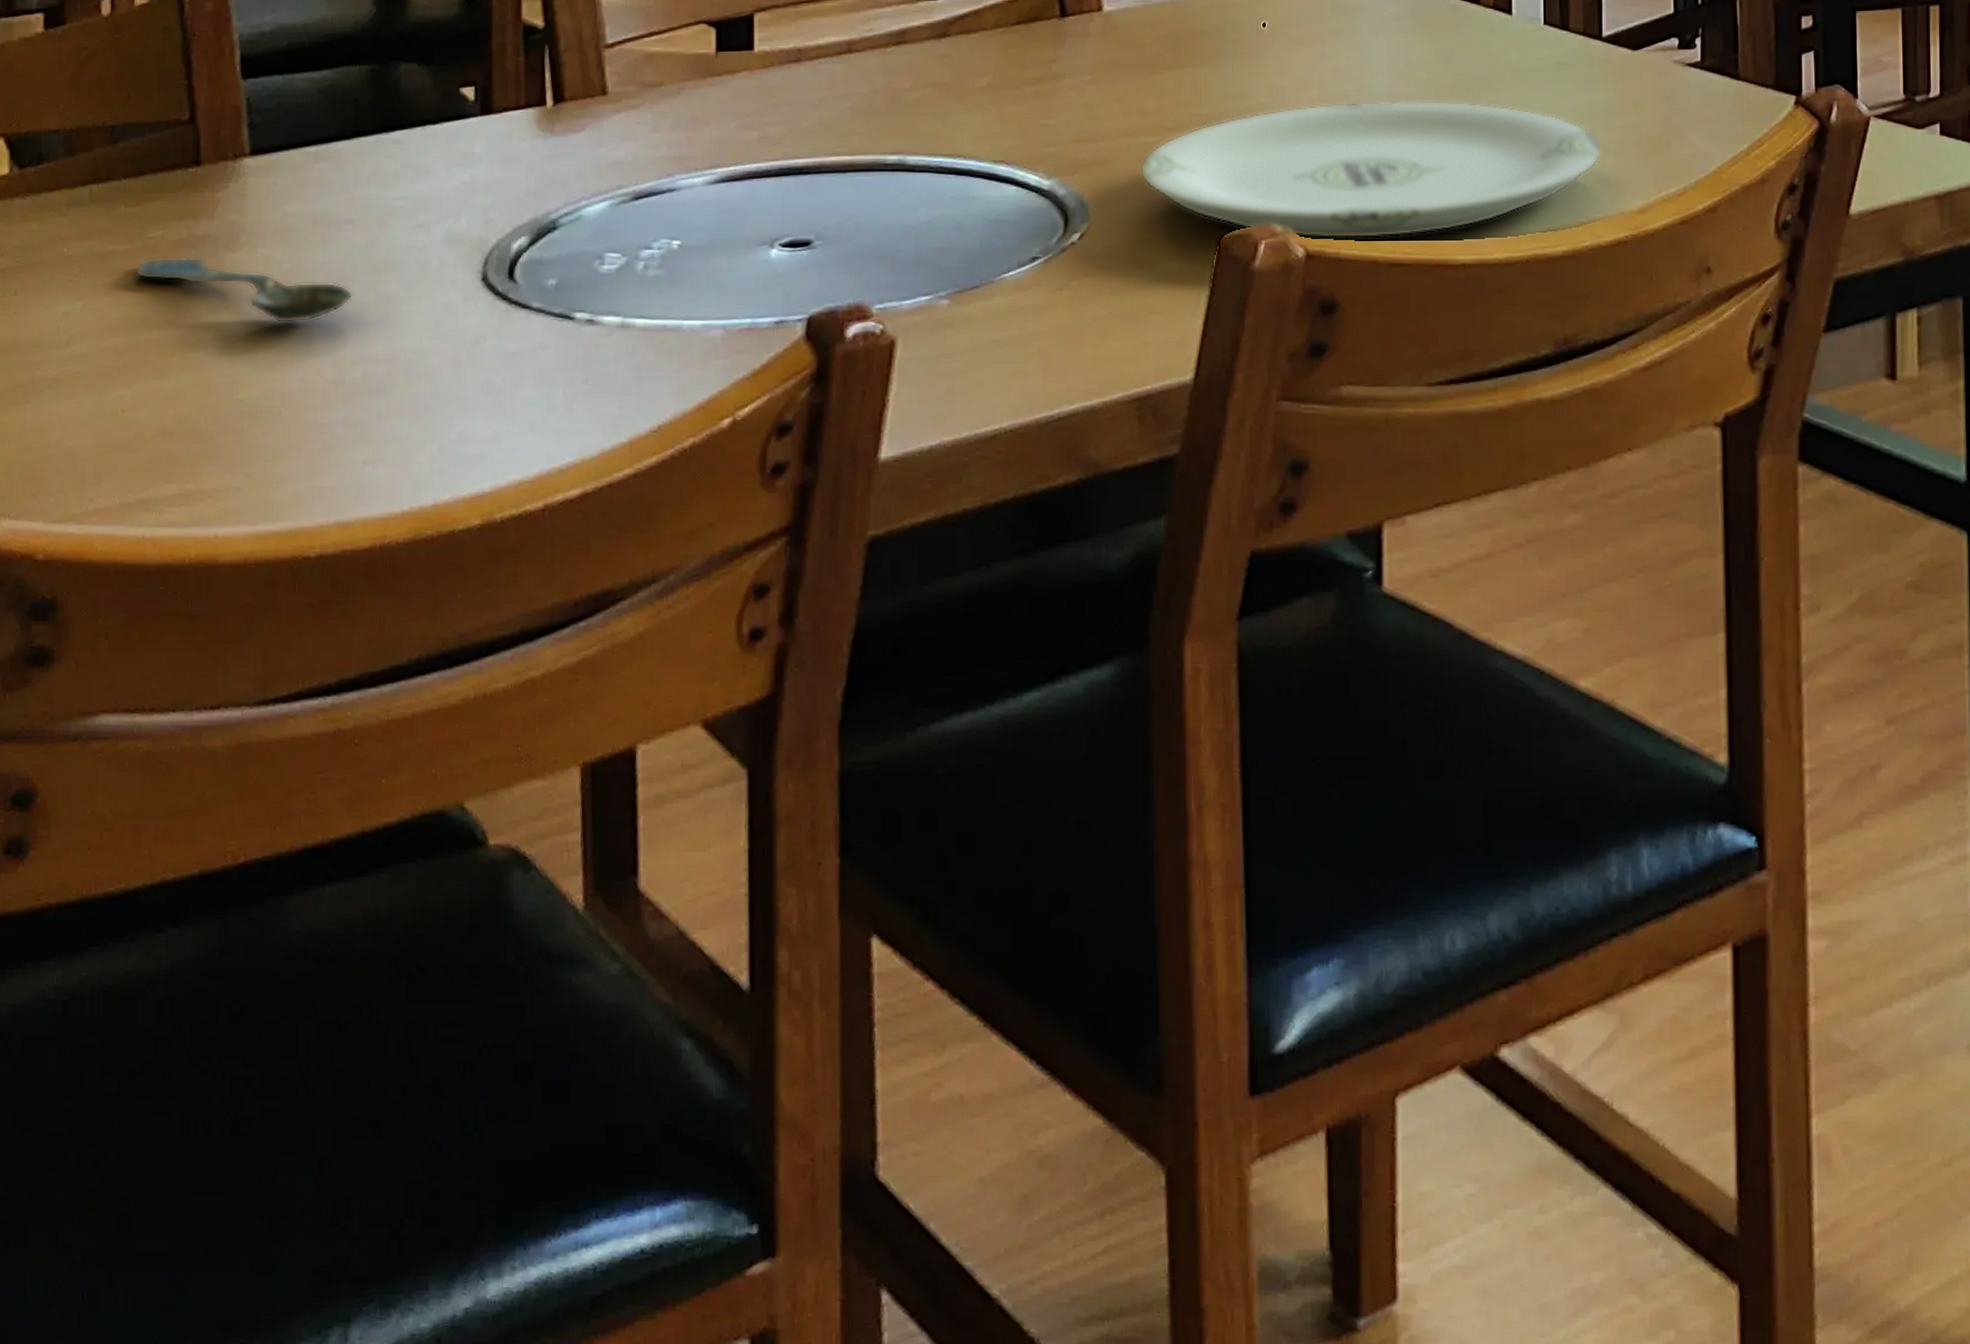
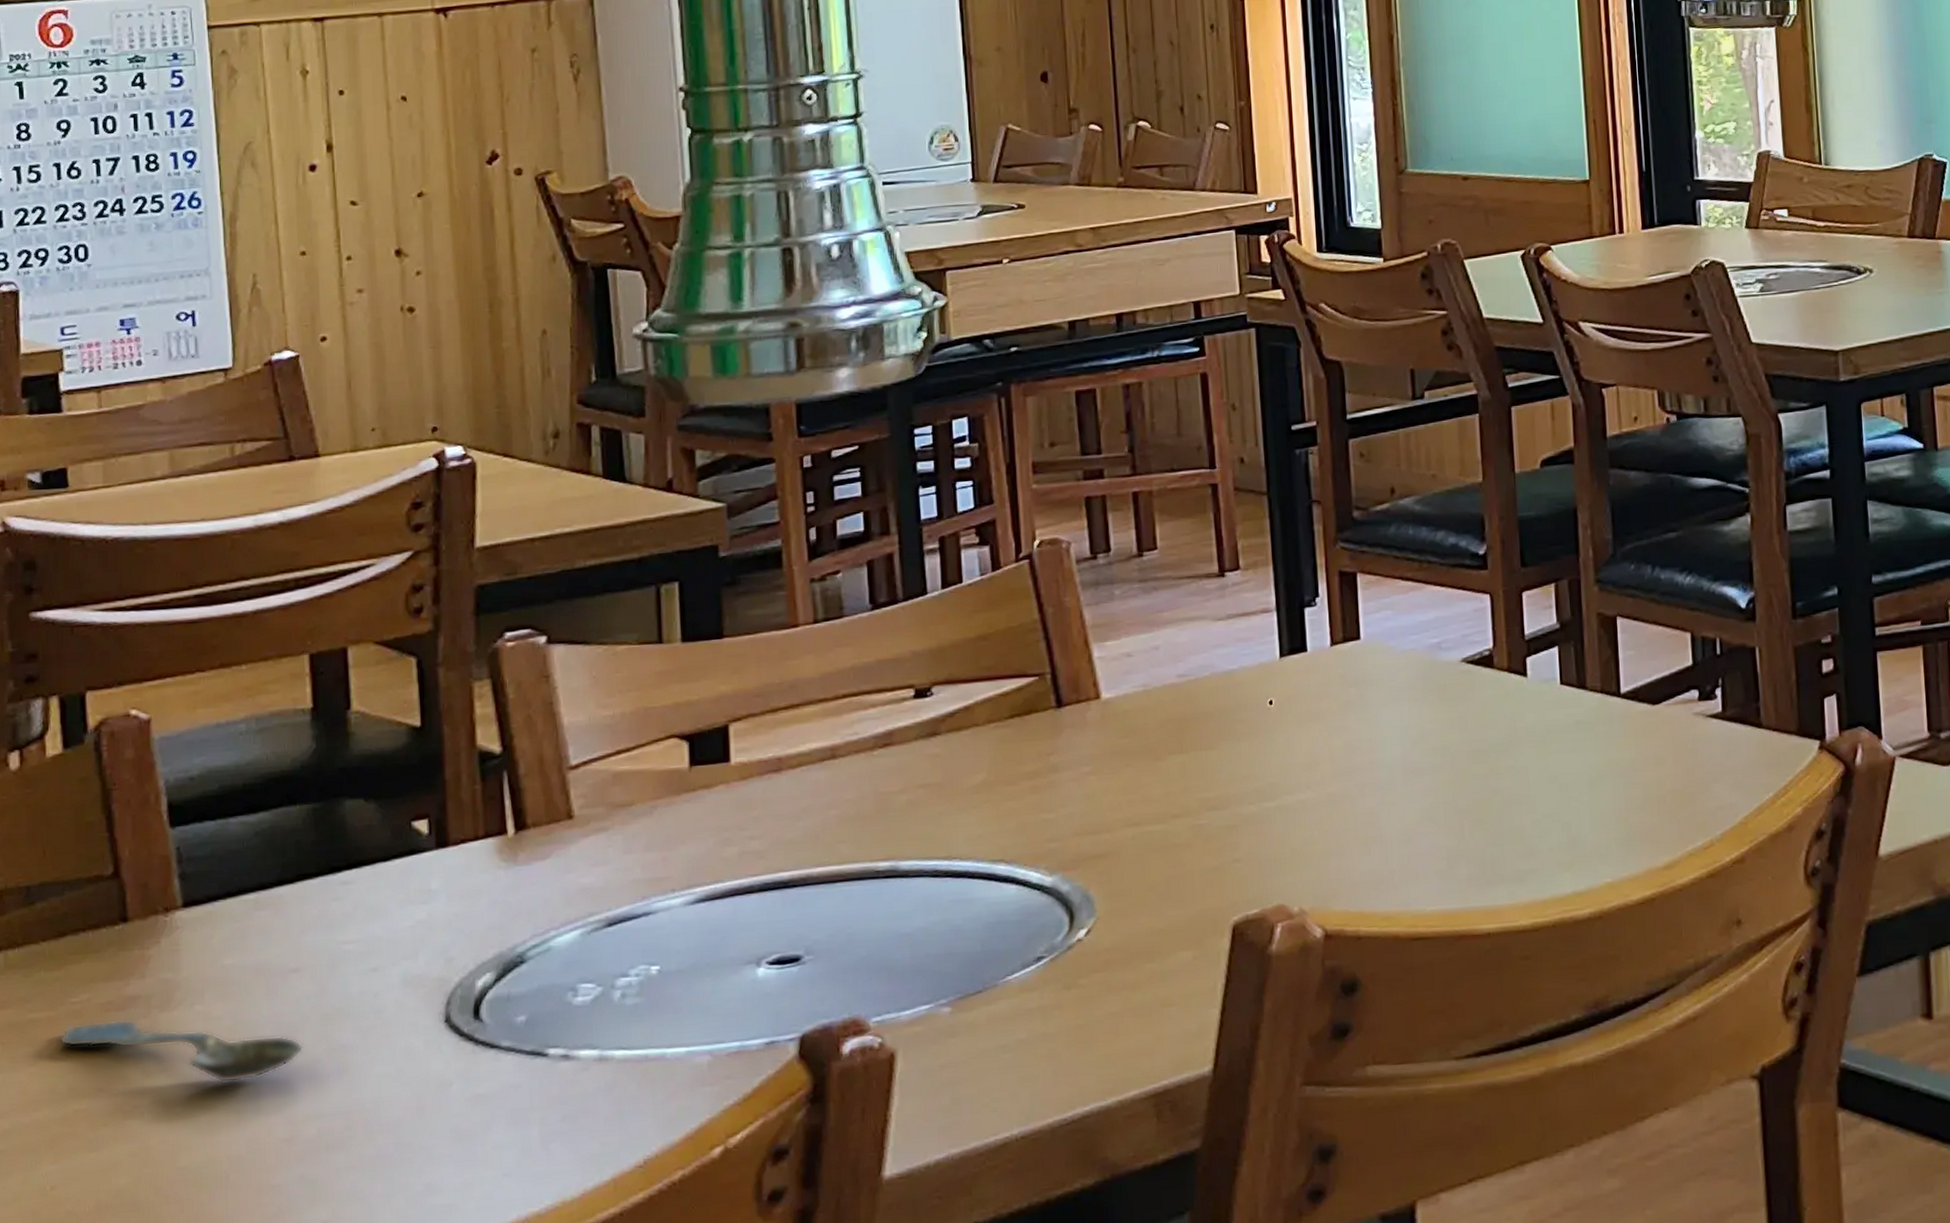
plate: present [1140,100,1602,239] -> none [1147,768,1625,918]

